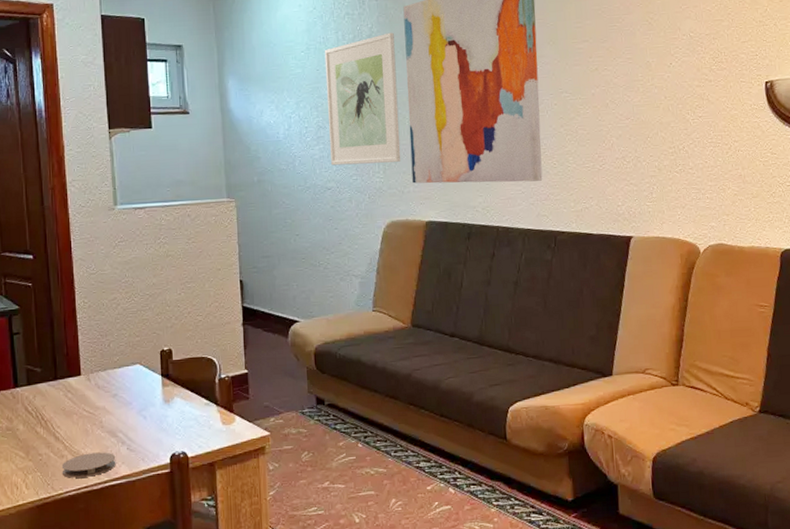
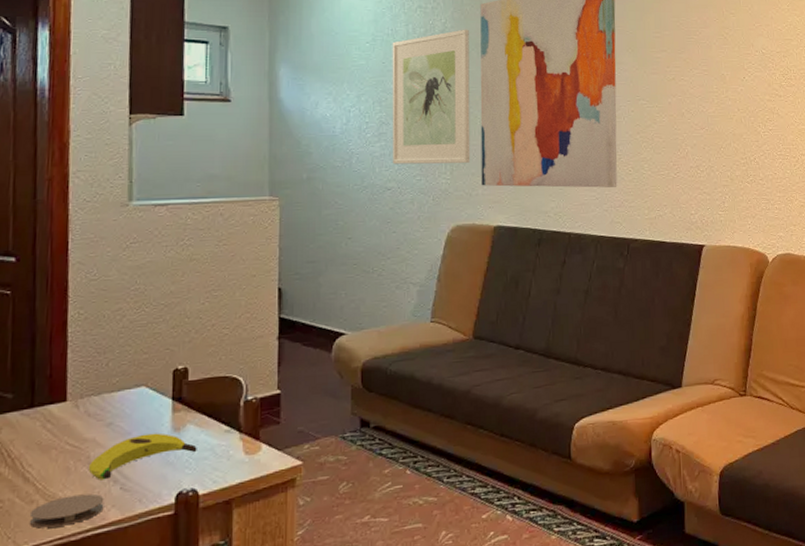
banana: none [101,404,184,441] -> present [88,433,197,480]

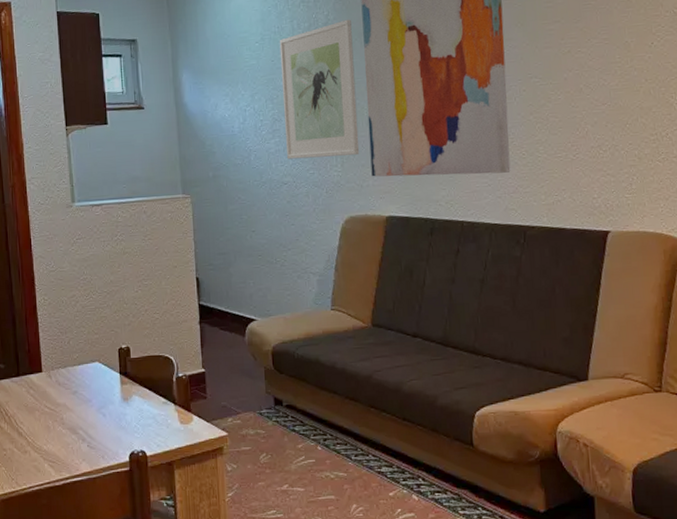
coaster: present [29,493,104,529] -> none [25,448,77,474]
banana: present [88,433,197,480] -> none [62,401,143,438]

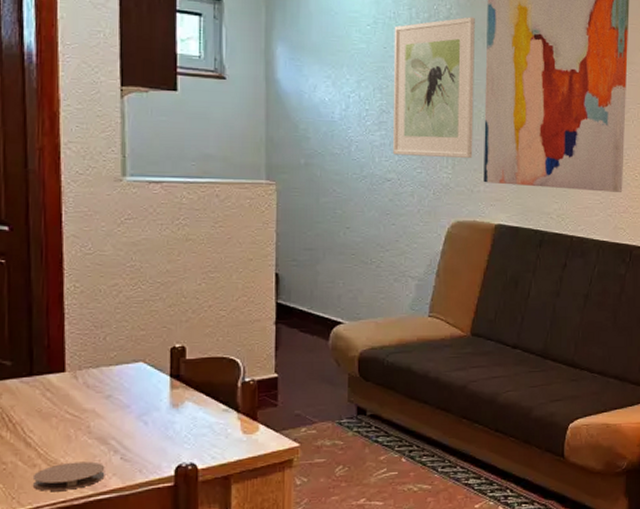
coaster: none [25,448,77,474] -> present [32,461,105,491]

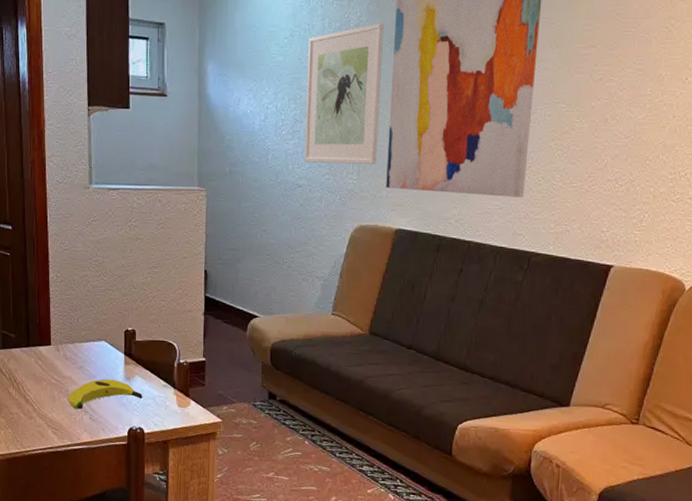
coaster: present [32,461,105,491] -> none [30,417,79,439]
banana: none [88,408,196,450] -> present [67,379,143,410]

